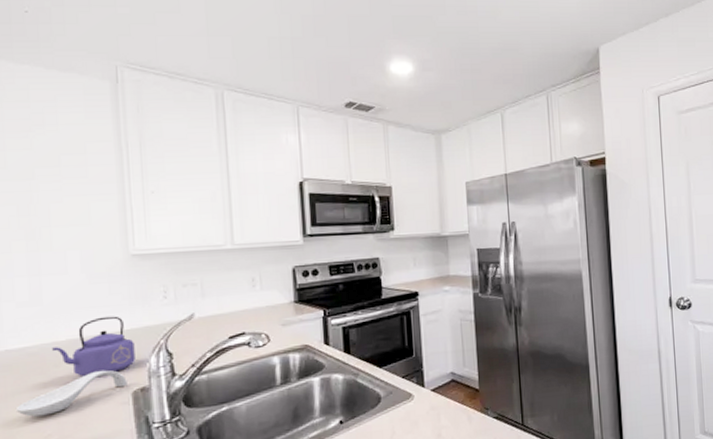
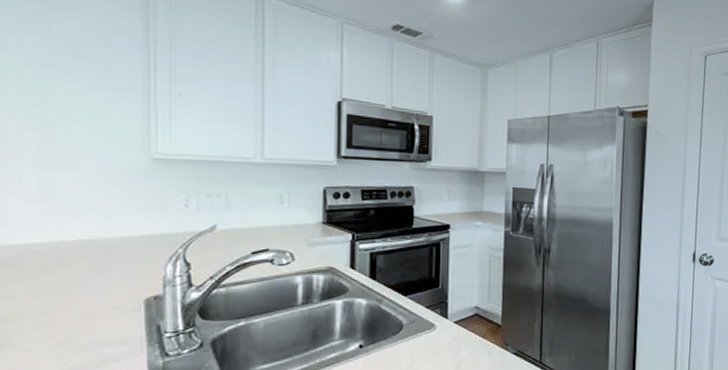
spoon rest: present [15,370,127,417] -> none [16,274,140,316]
kettle: present [52,316,135,378] -> none [60,219,150,280]

